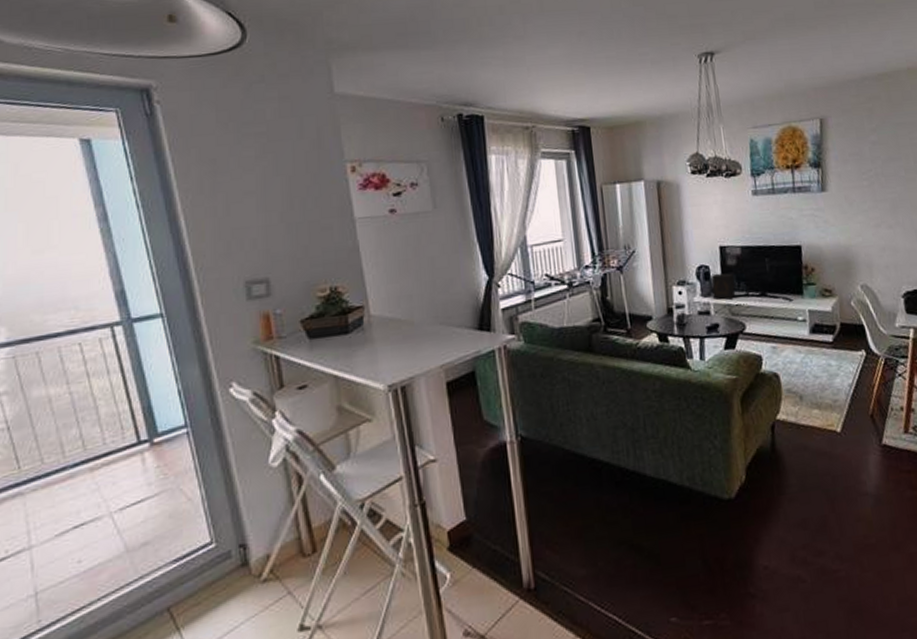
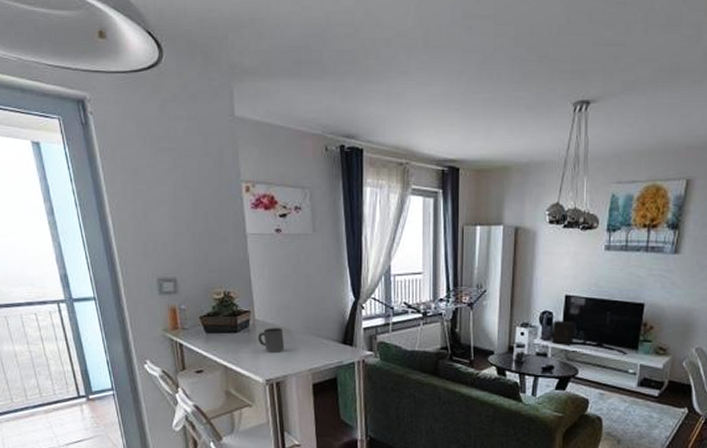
mug: none [375,321,409,352] -> present [258,328,285,353]

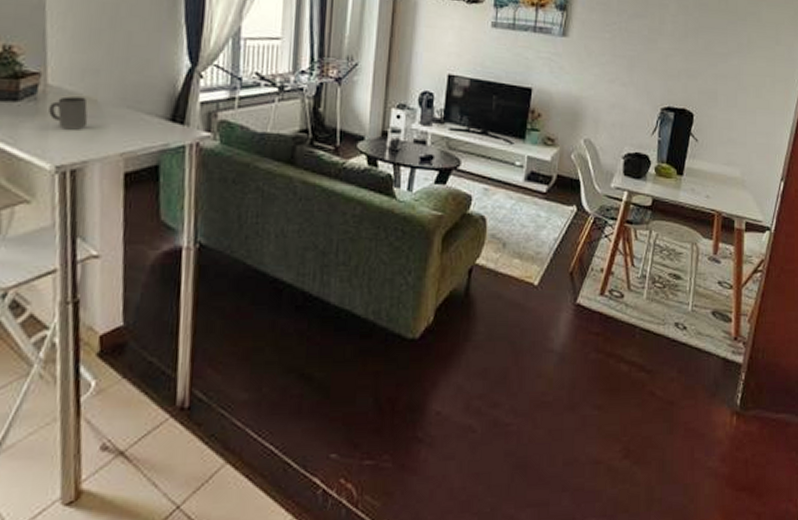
decorative box: present [551,320,574,345] -> none [431,102,457,132]

